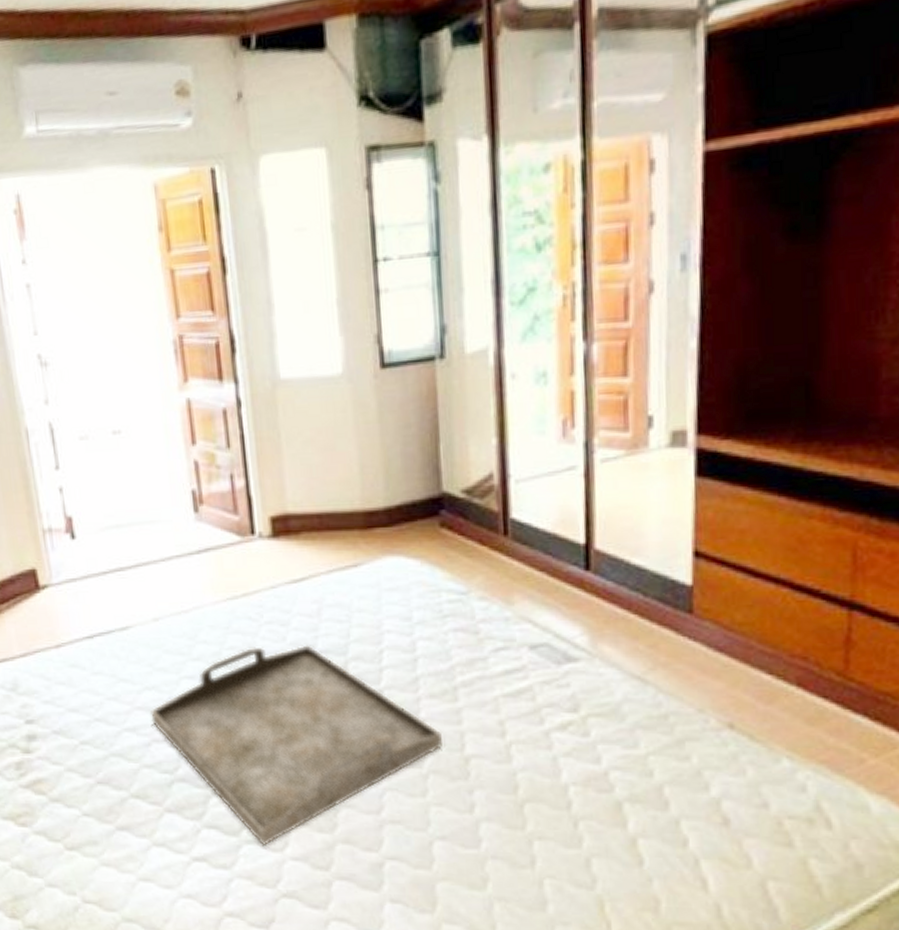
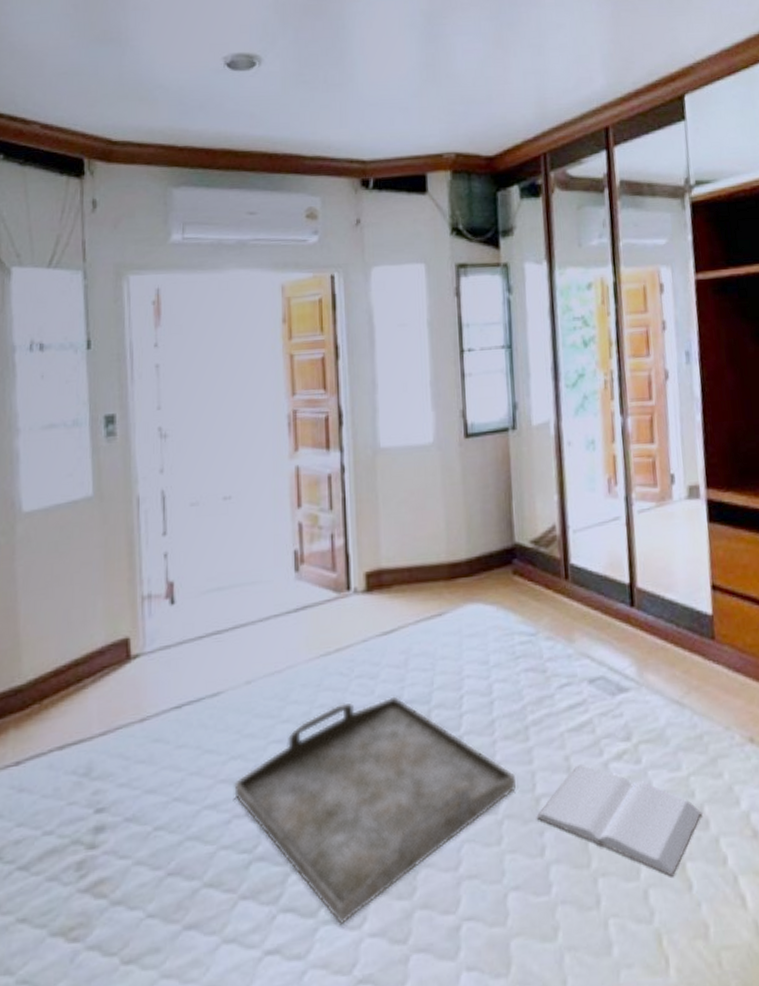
book: none [465,729,661,850] -> present [536,763,702,877]

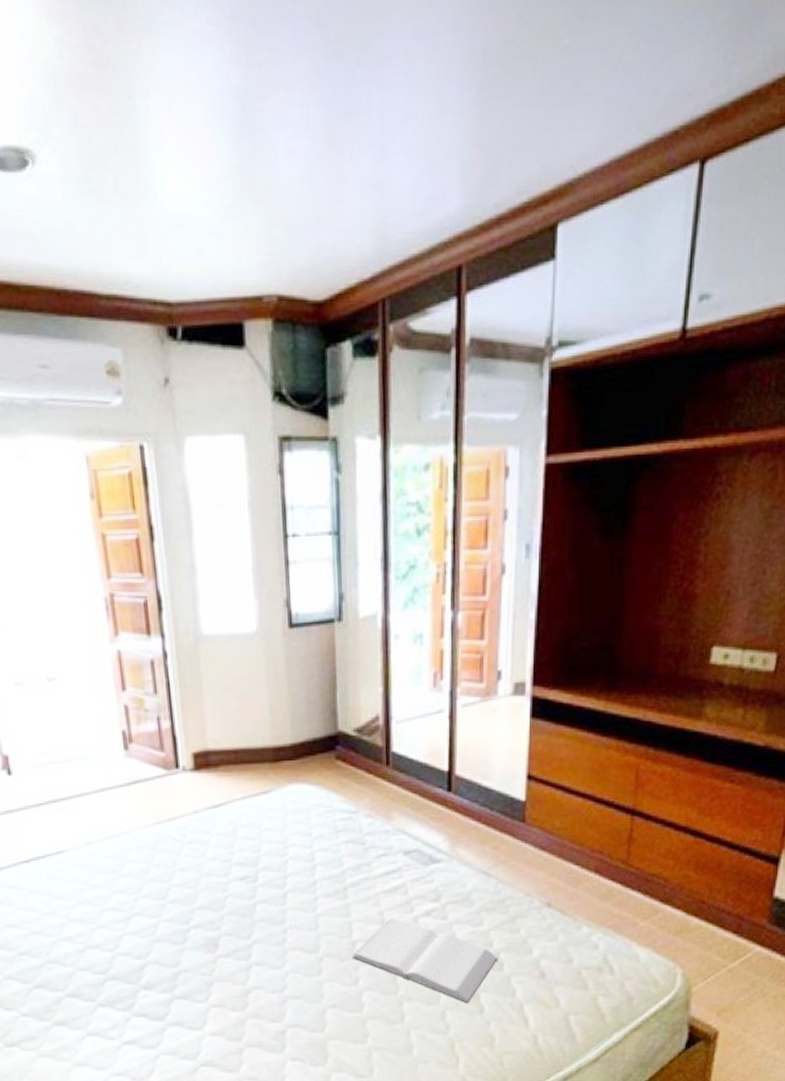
serving tray: present [234,696,516,925] -> none [84,859,334,1027]

